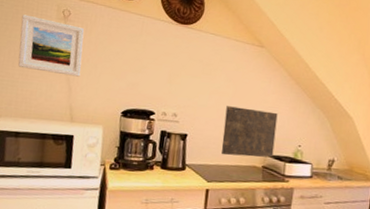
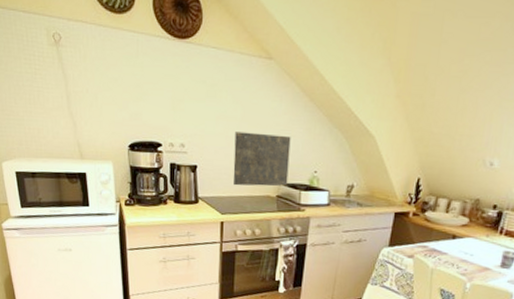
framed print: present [18,14,84,77] -> none [13,43,82,110]

